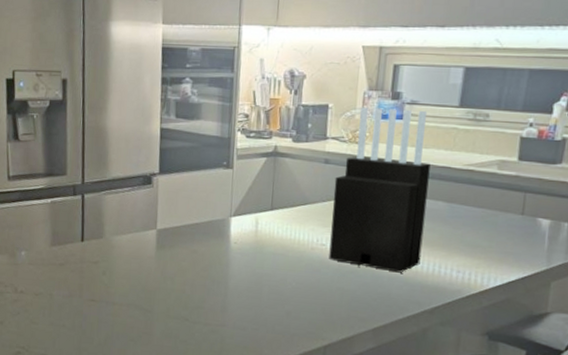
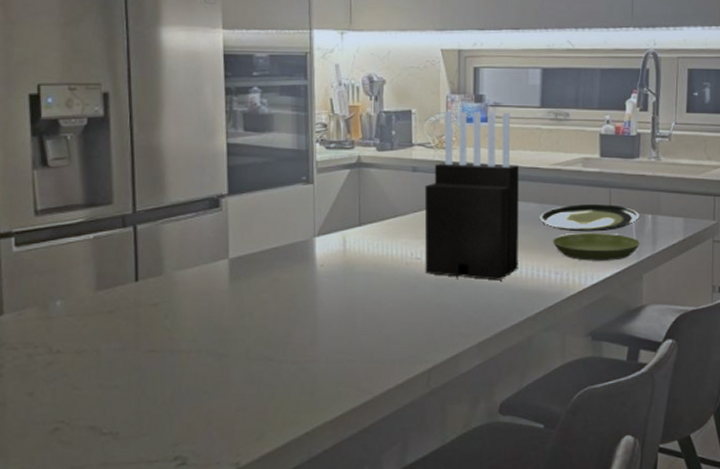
plate: none [447,206,556,236] -> present [540,204,641,232]
saucer: none [458,234,552,266] -> present [553,233,640,261]

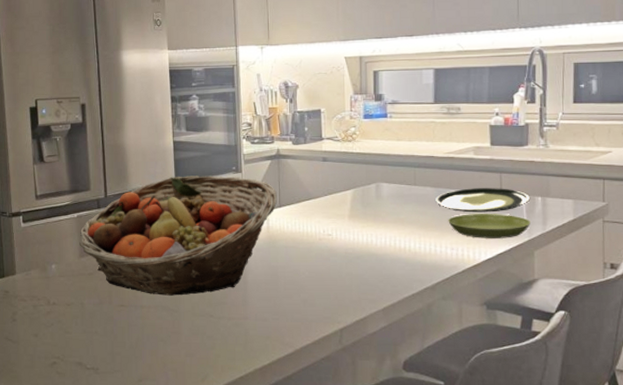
fruit basket: none [96,187,356,337] -> present [79,175,277,296]
knife block: present [424,111,519,281] -> none [333,108,418,255]

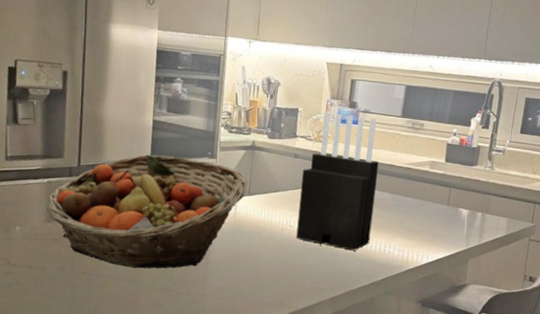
knife block: none [333,108,418,255] -> present [296,112,379,251]
plate: present [436,188,531,213] -> none [391,197,473,222]
saucer: present [448,214,531,238] -> none [399,220,469,246]

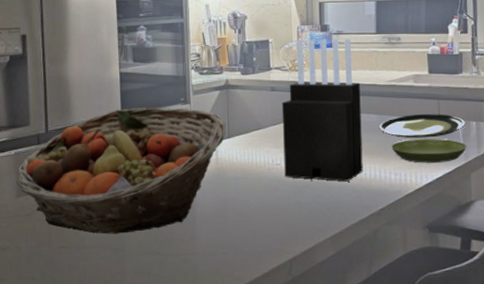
plate: none [391,197,473,222] -> present [379,114,466,138]
saucer: none [399,220,469,246] -> present [391,139,467,163]

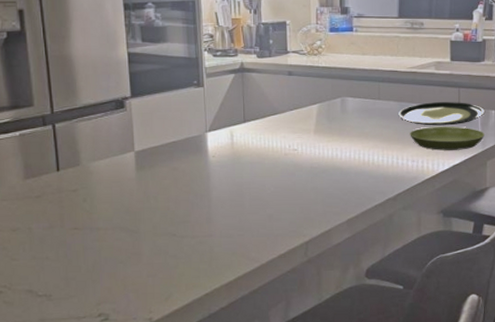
fruit basket: present [16,107,226,234] -> none [23,90,241,216]
knife block: present [281,38,363,182] -> none [299,22,381,168]

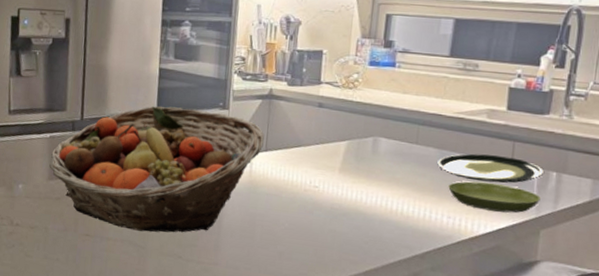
fruit basket: none [23,90,241,216] -> present [49,106,264,233]

